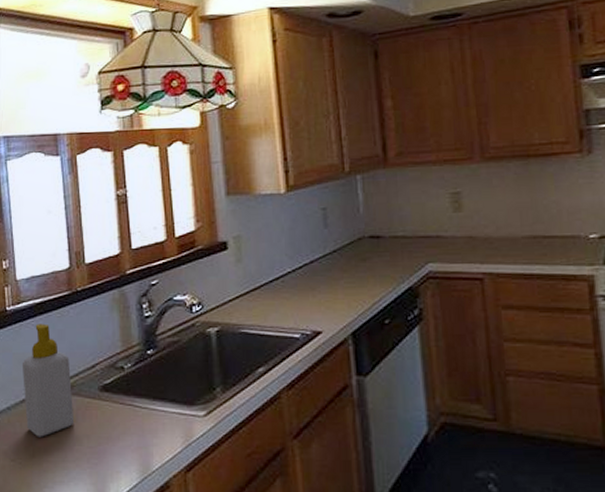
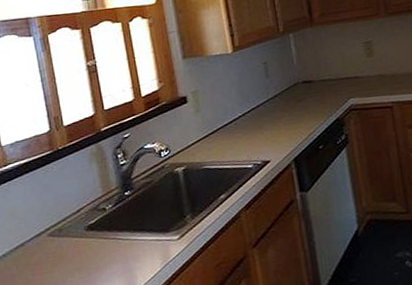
soap bottle: present [21,323,75,437] -> none [13,180,66,276]

